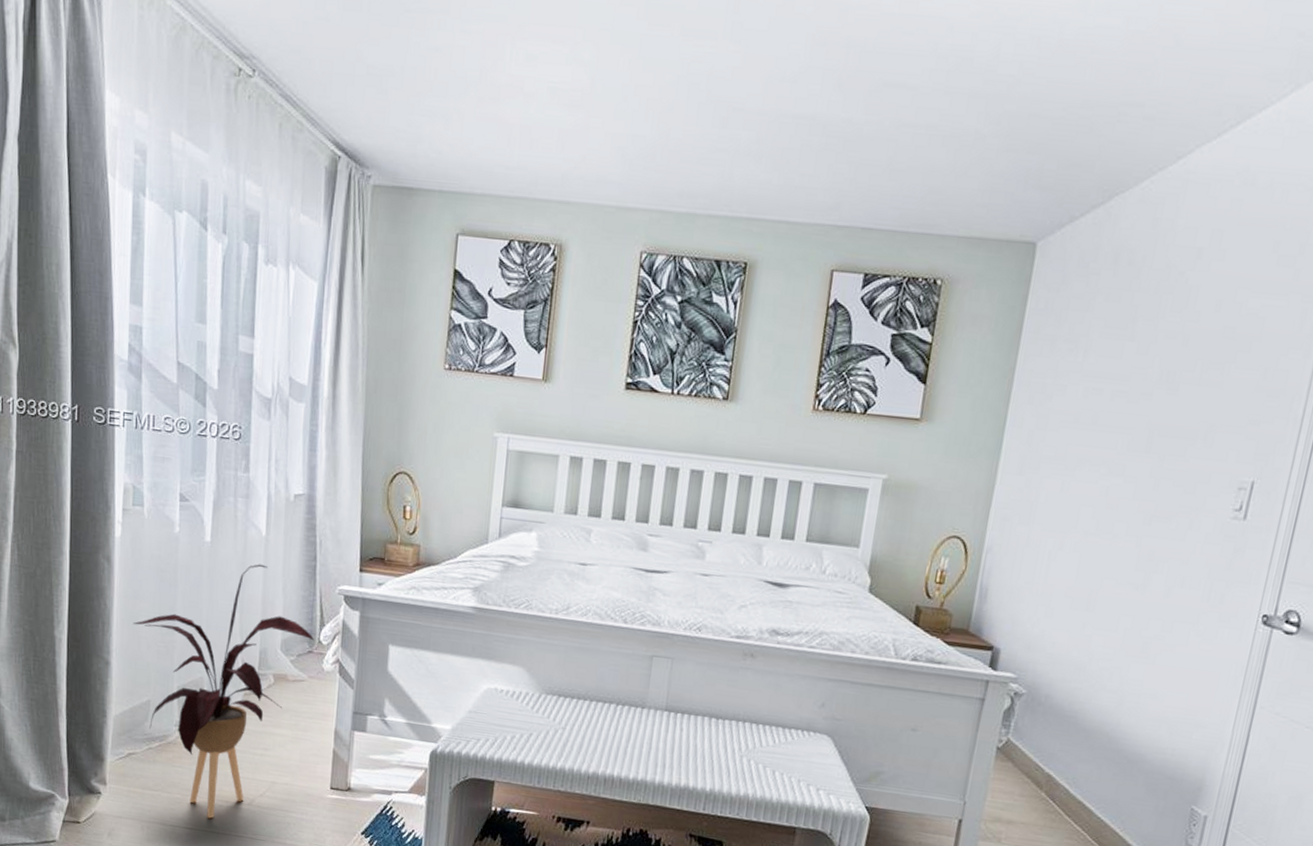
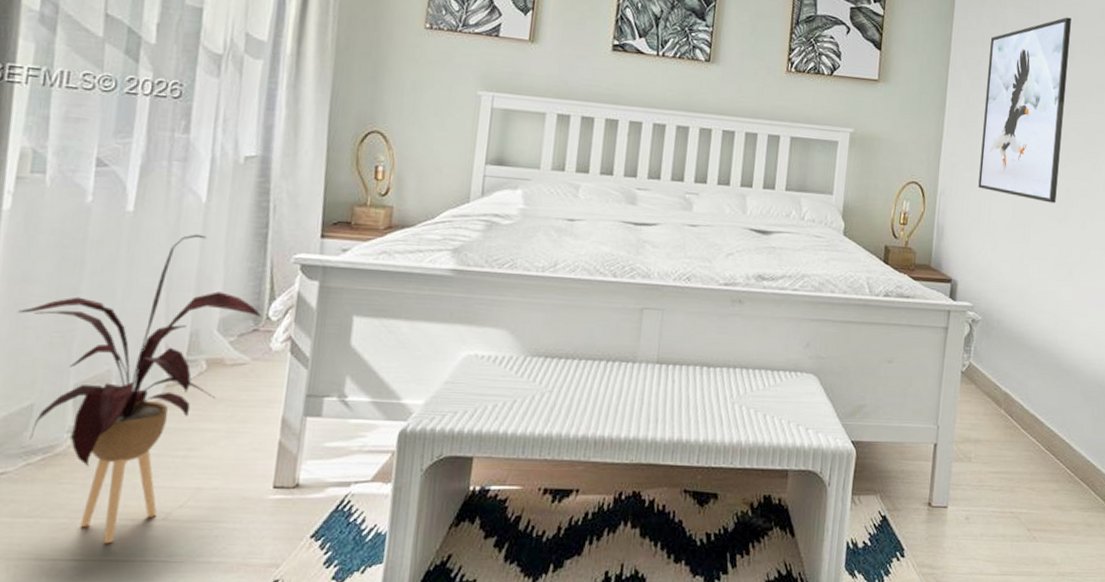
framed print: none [1035,338,1180,567] -> present [978,17,1071,203]

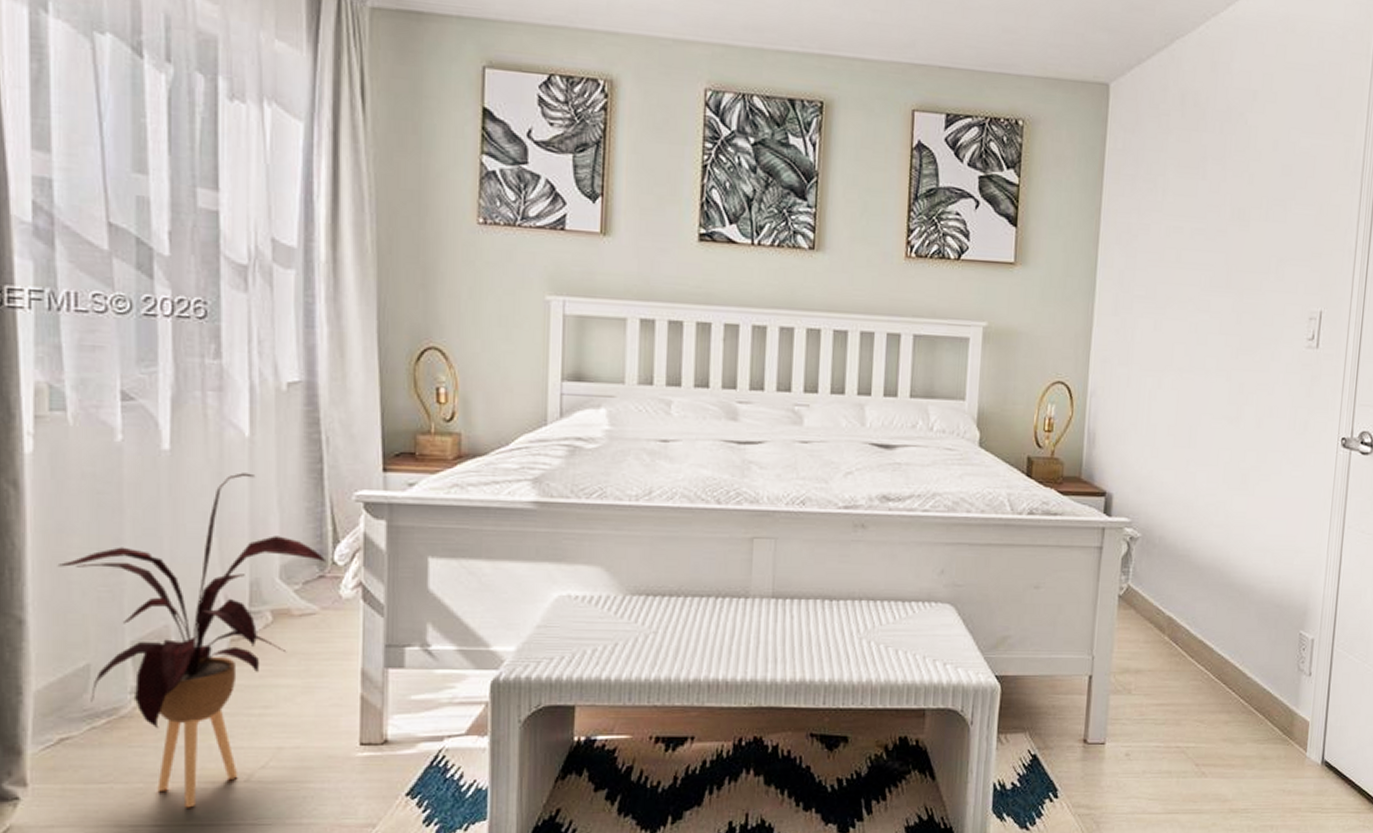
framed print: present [978,17,1071,203] -> none [1135,176,1246,400]

